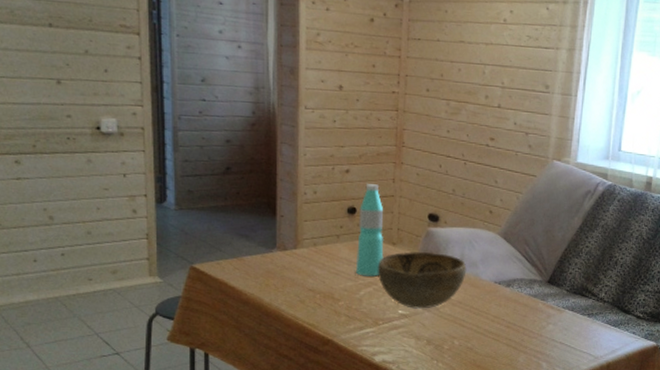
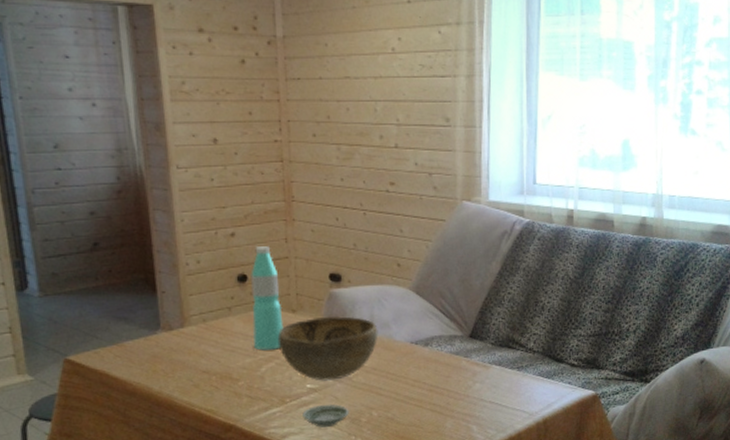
saucer: none [392,329,434,350] -> present [302,404,349,428]

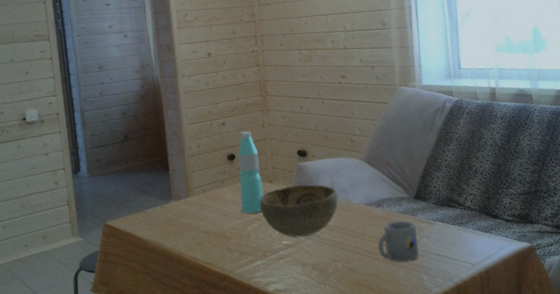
saucer: present [302,404,349,428] -> none [281,257,318,277]
mug: none [422,362,471,411] -> present [377,220,420,262]

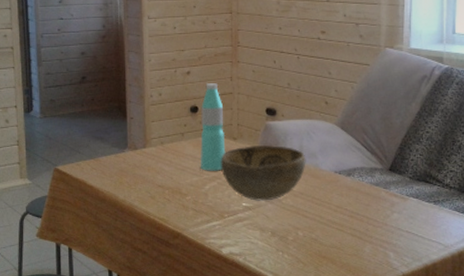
mug: present [377,220,420,262] -> none [344,193,389,236]

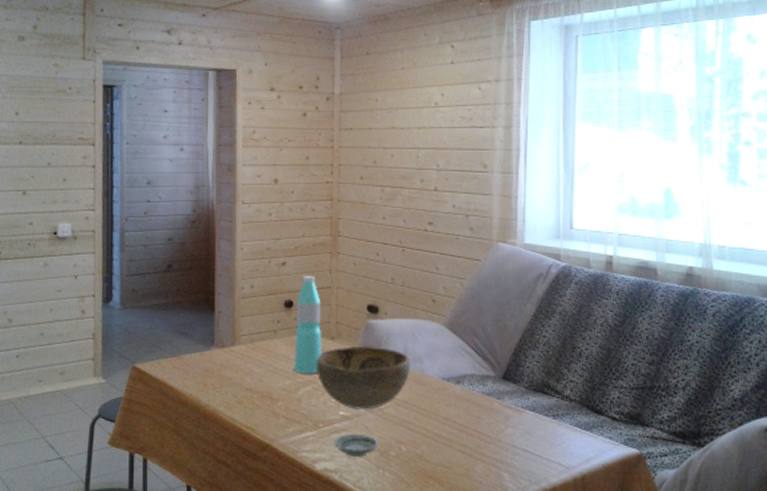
saucer: none [238,221,278,242] -> present [334,433,378,457]

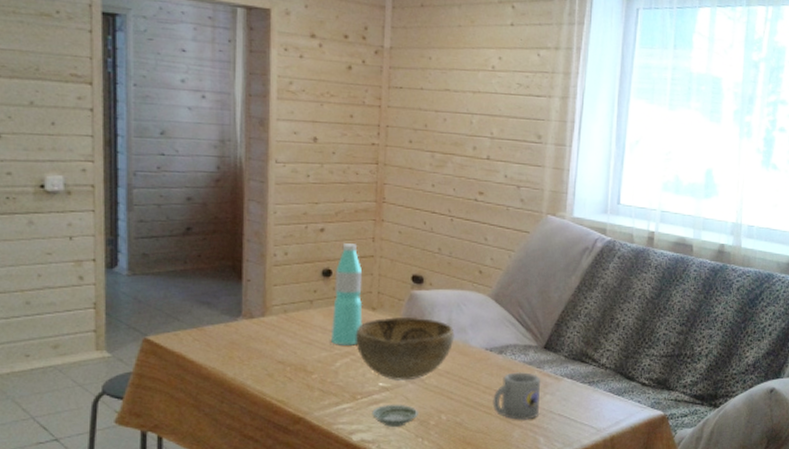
mug: none [452,403,502,454] -> present [492,372,541,420]

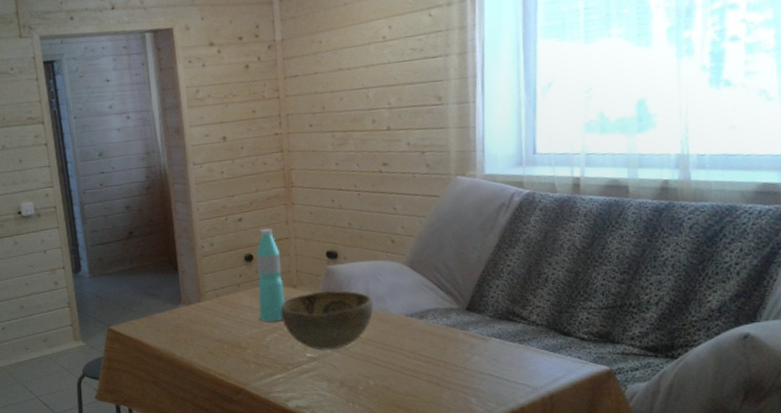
saucer: present [372,404,418,427] -> none [303,372,347,394]
mug: present [492,372,541,420] -> none [418,335,469,382]

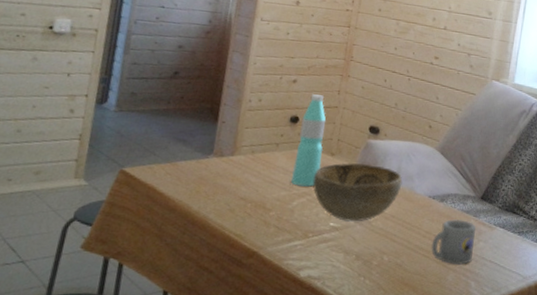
mug: none [418,335,469,382] -> present [431,219,477,265]

